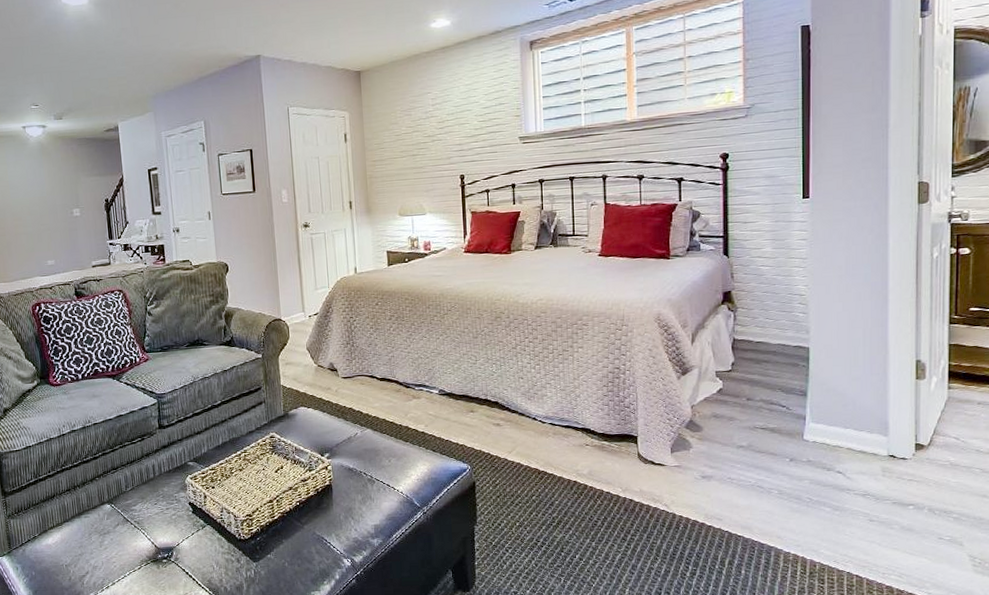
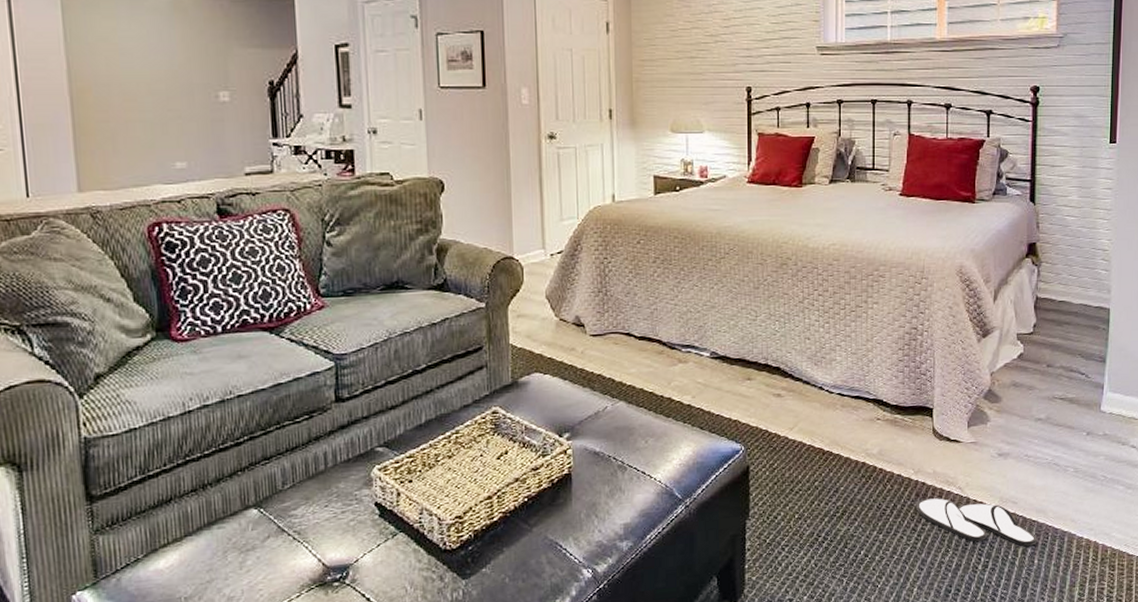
slippers: none [625,513,744,558] -> present [916,498,1037,547]

